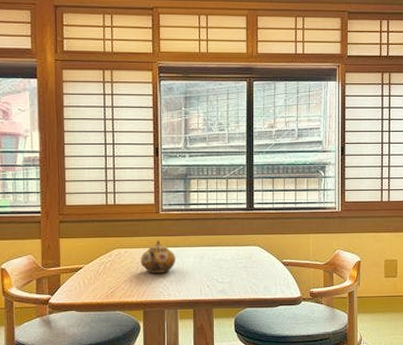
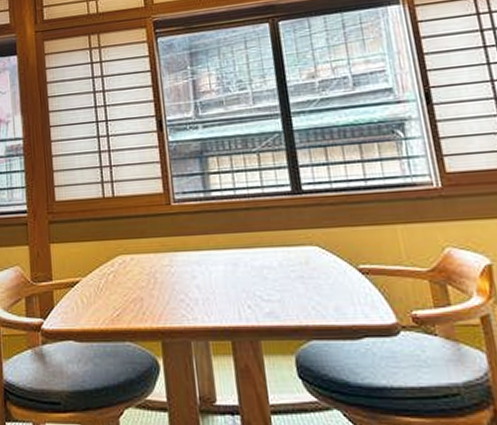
teapot: present [141,240,176,274] -> none [152,241,199,289]

